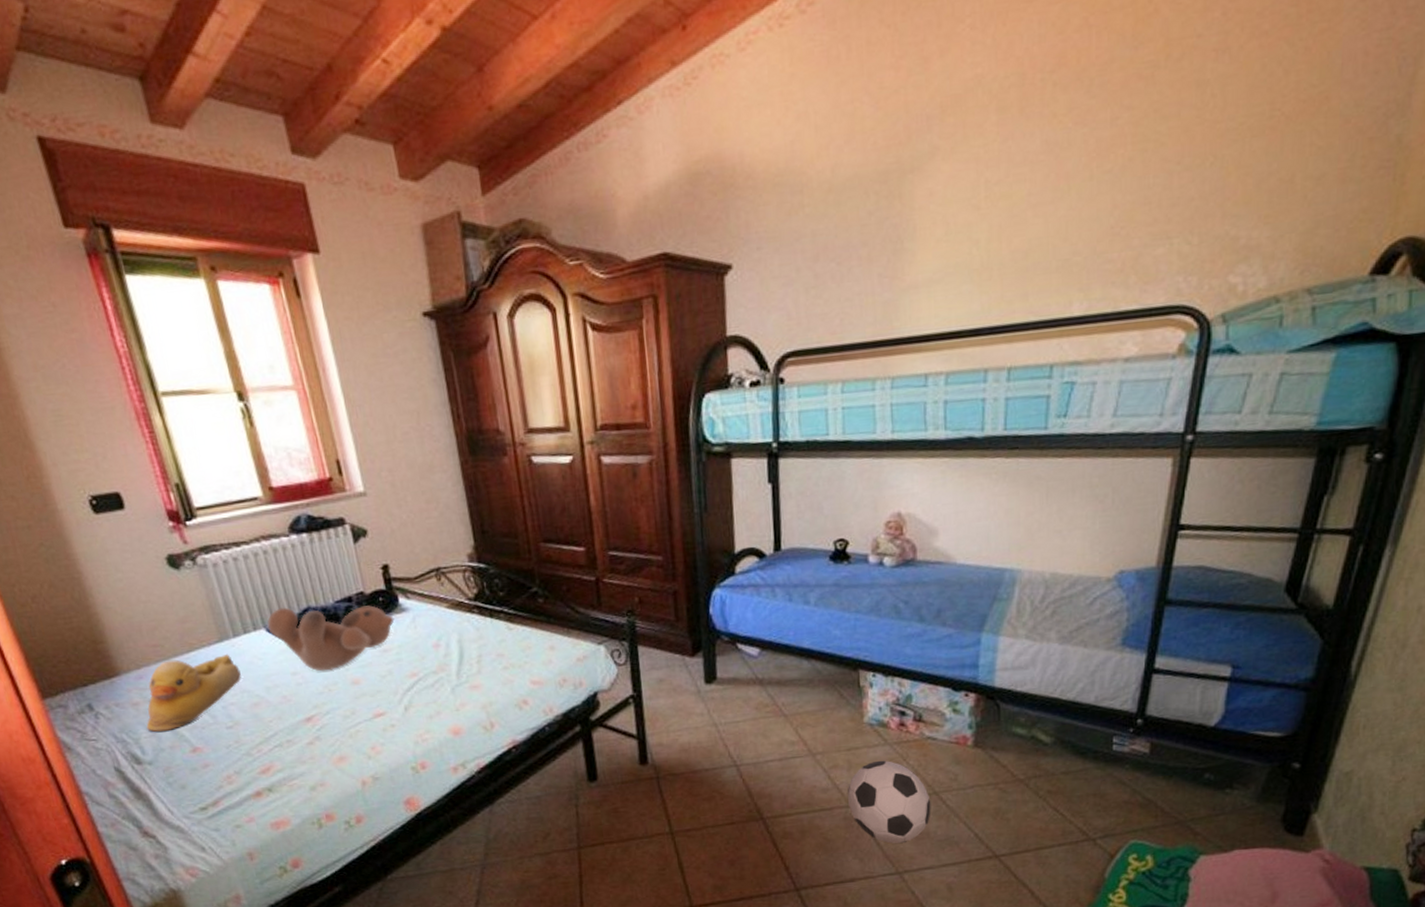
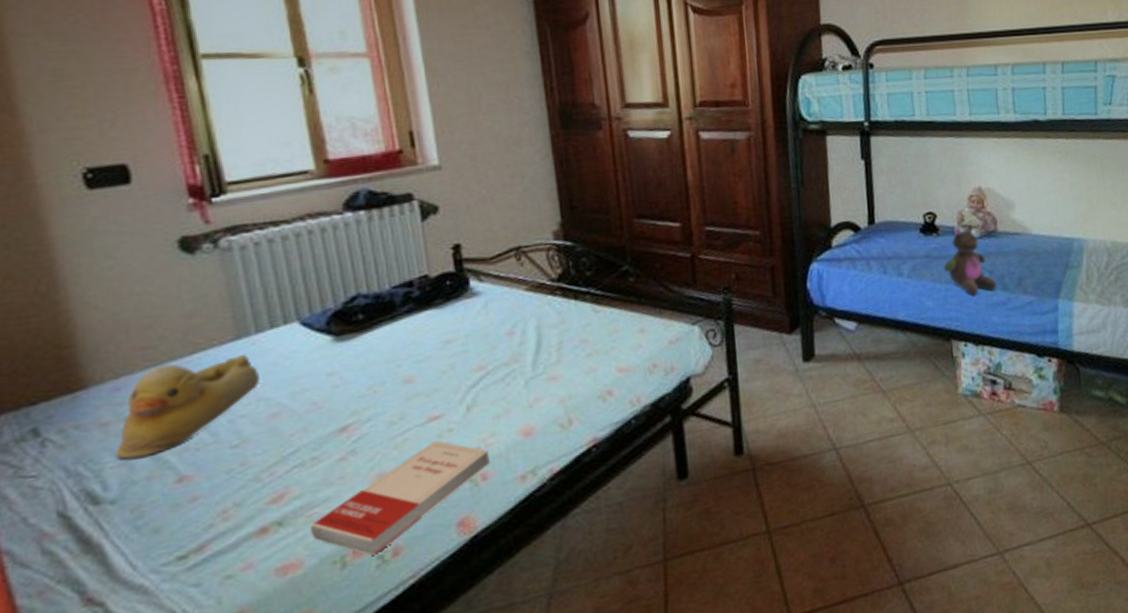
teddy bear: present [267,605,395,671] -> none [302,290,463,369]
book: none [291,733,427,821] -> present [309,440,490,556]
soccer ball: present [847,760,931,844] -> none [946,432,1026,521]
stuffed bear: none [854,552,912,626] -> present [943,224,997,295]

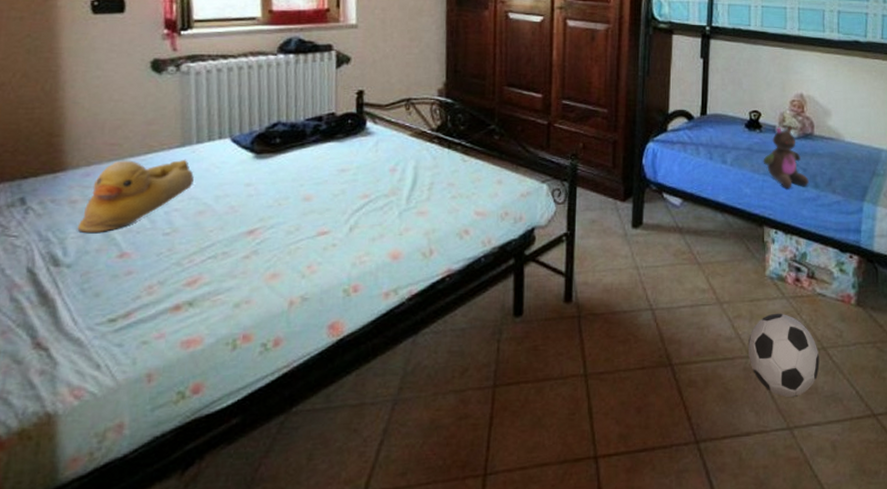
book: present [309,440,490,556] -> none [212,252,362,343]
soccer ball: none [946,432,1026,521] -> present [747,313,820,397]

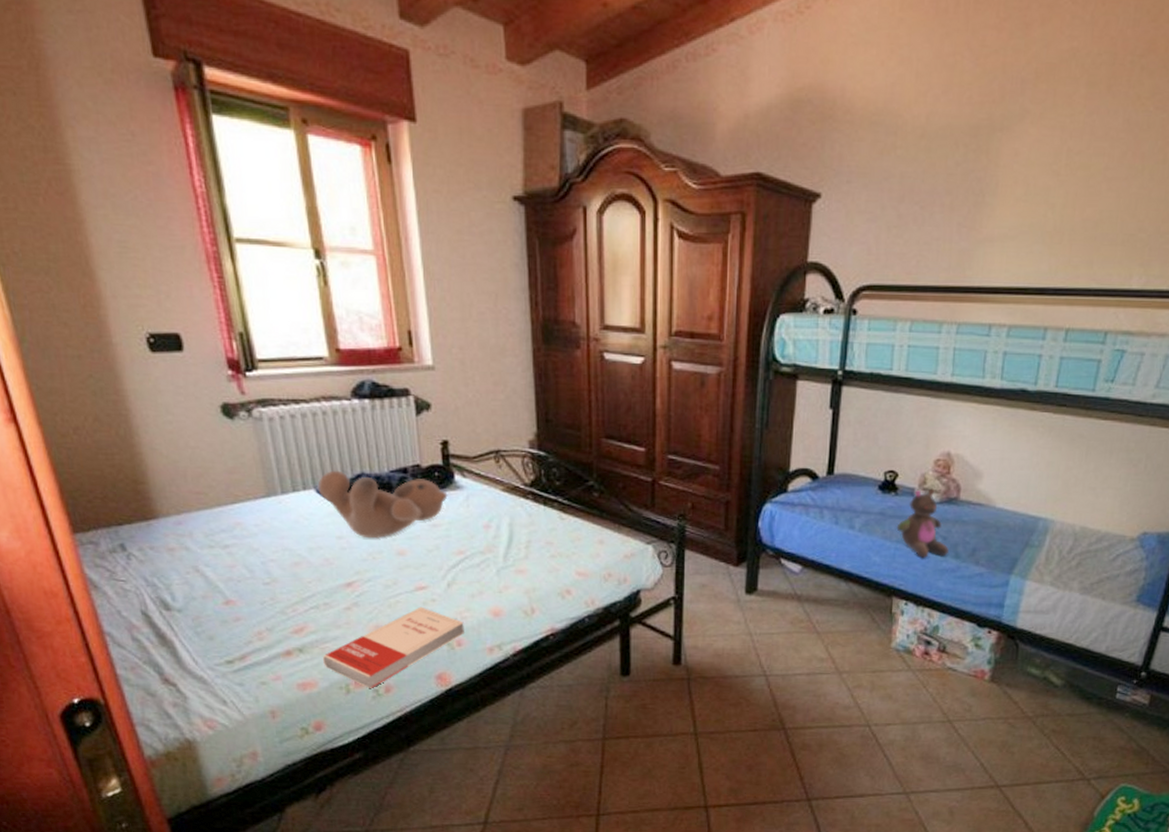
rubber duck: present [77,159,194,234] -> none [180,509,285,581]
book: none [212,252,362,343] -> present [322,606,464,688]
teddy bear: none [233,120,359,185] -> present [317,470,448,539]
soccer ball: present [747,313,820,397] -> none [866,685,944,765]

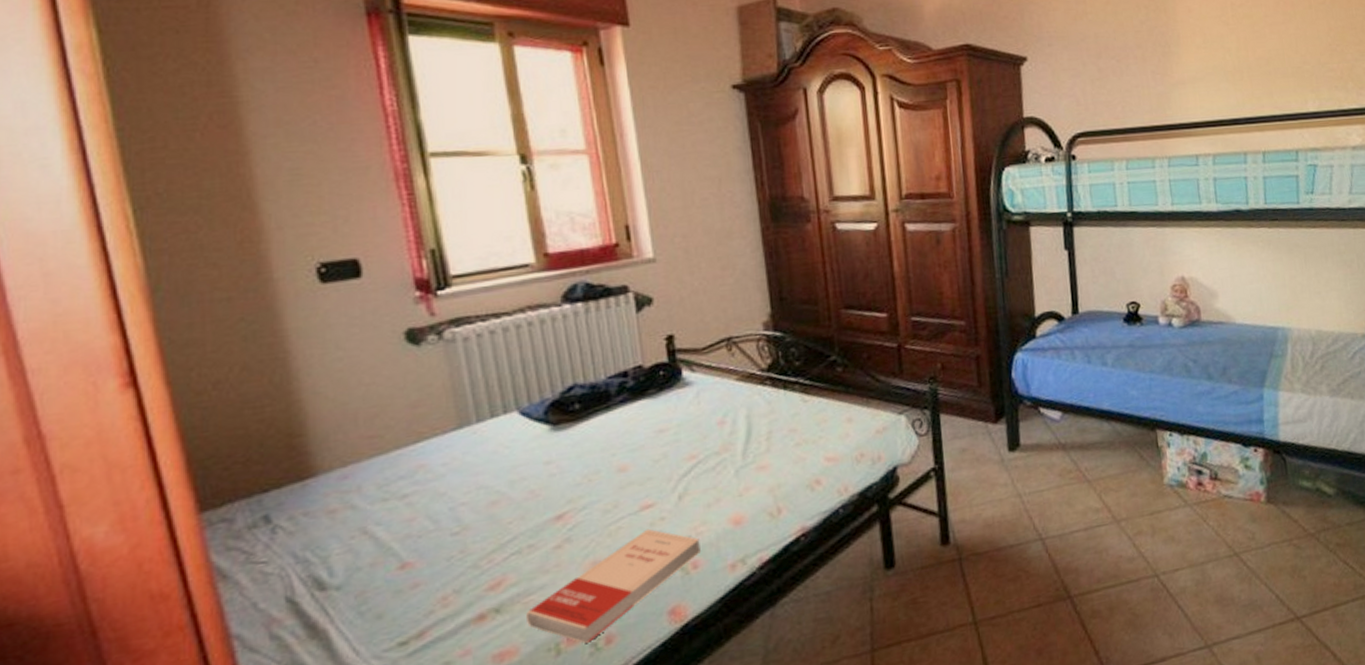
teddy bear: present [317,470,448,539] -> none [521,380,675,458]
stuffed bear: present [896,488,949,558] -> none [1147,313,1201,385]

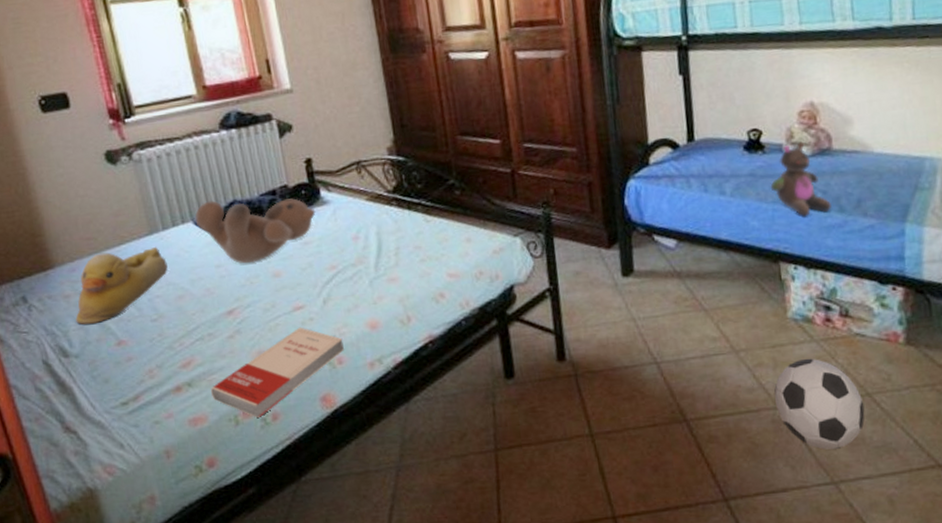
rubber duck: none [342,442,480,547] -> present [75,246,168,325]
teddy bear: none [521,380,675,458] -> present [195,198,316,263]
stuffed bear: none [1147,313,1201,385] -> present [770,141,832,216]
soccer ball: none [1152,522,1234,614] -> present [774,358,865,450]

